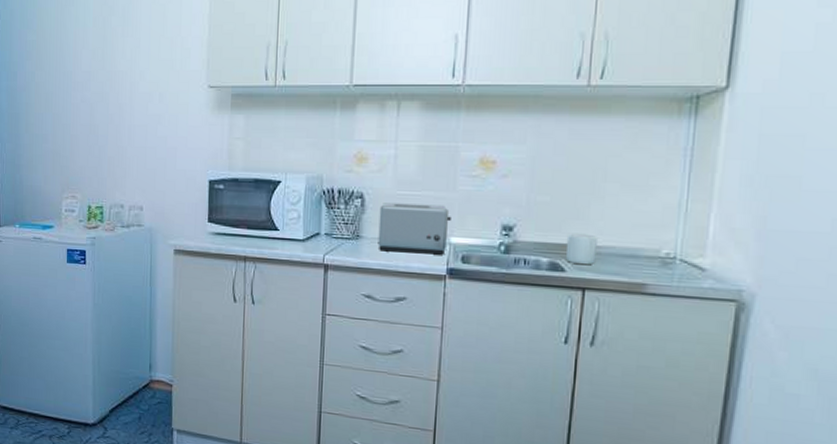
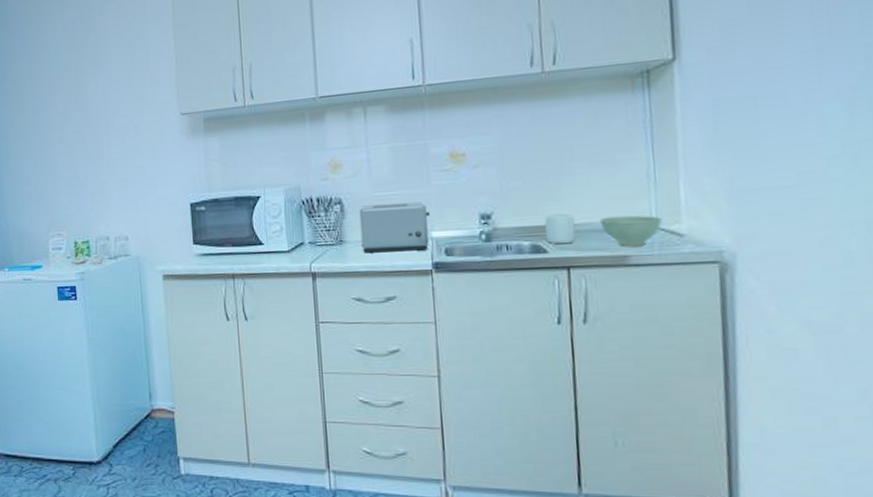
bowl: none [623,242,688,277] -> present [600,215,664,248]

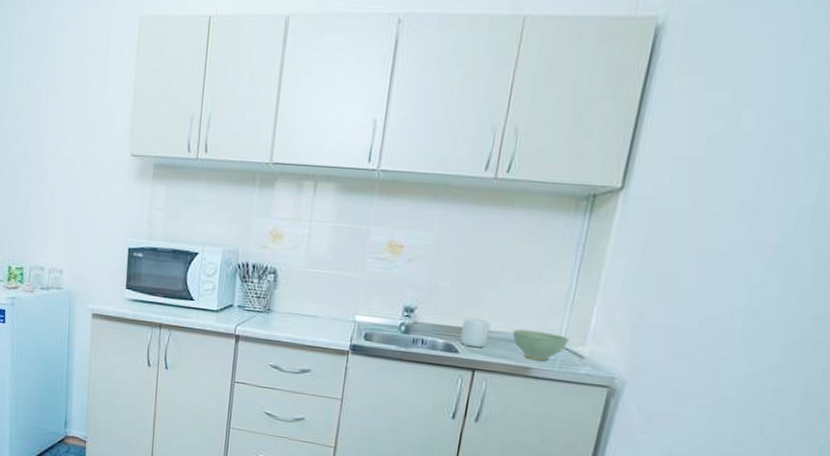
toaster: present [359,201,430,253] -> none [287,279,358,332]

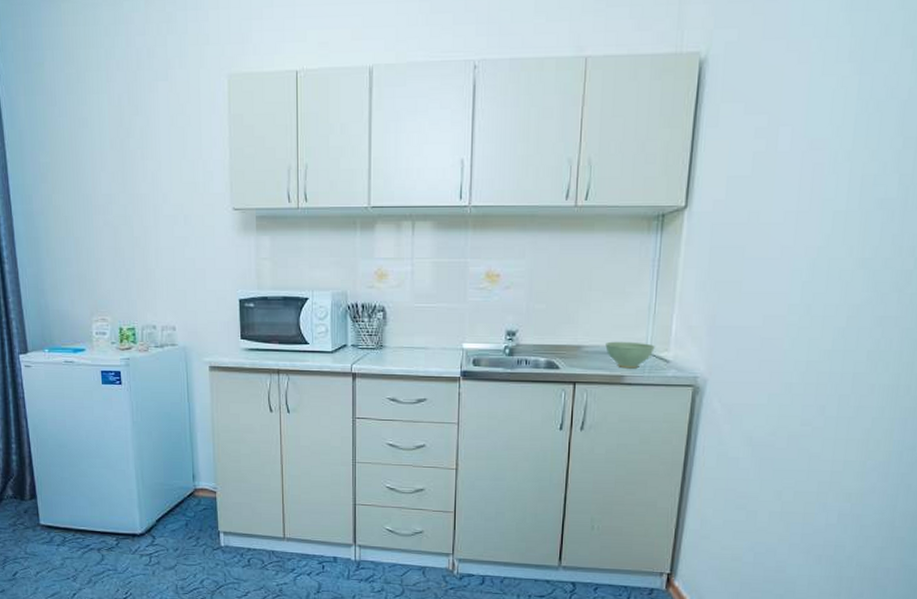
mug: present [459,317,492,348] -> none [559,335,586,363]

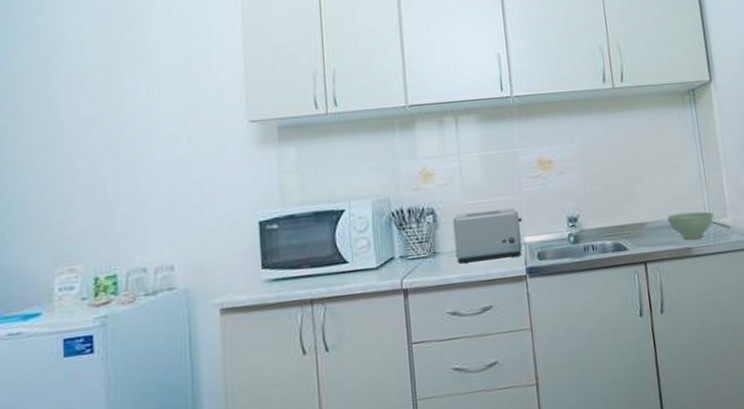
toaster: none [399,315,463,359] -> present [452,208,522,264]

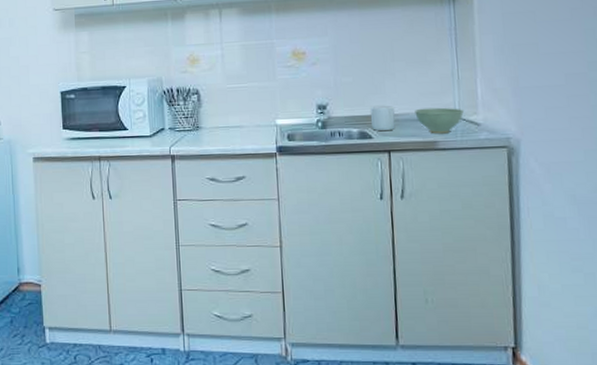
toaster: present [452,208,522,264] -> none [214,93,275,138]
mug: none [622,212,649,242] -> present [369,105,396,132]

